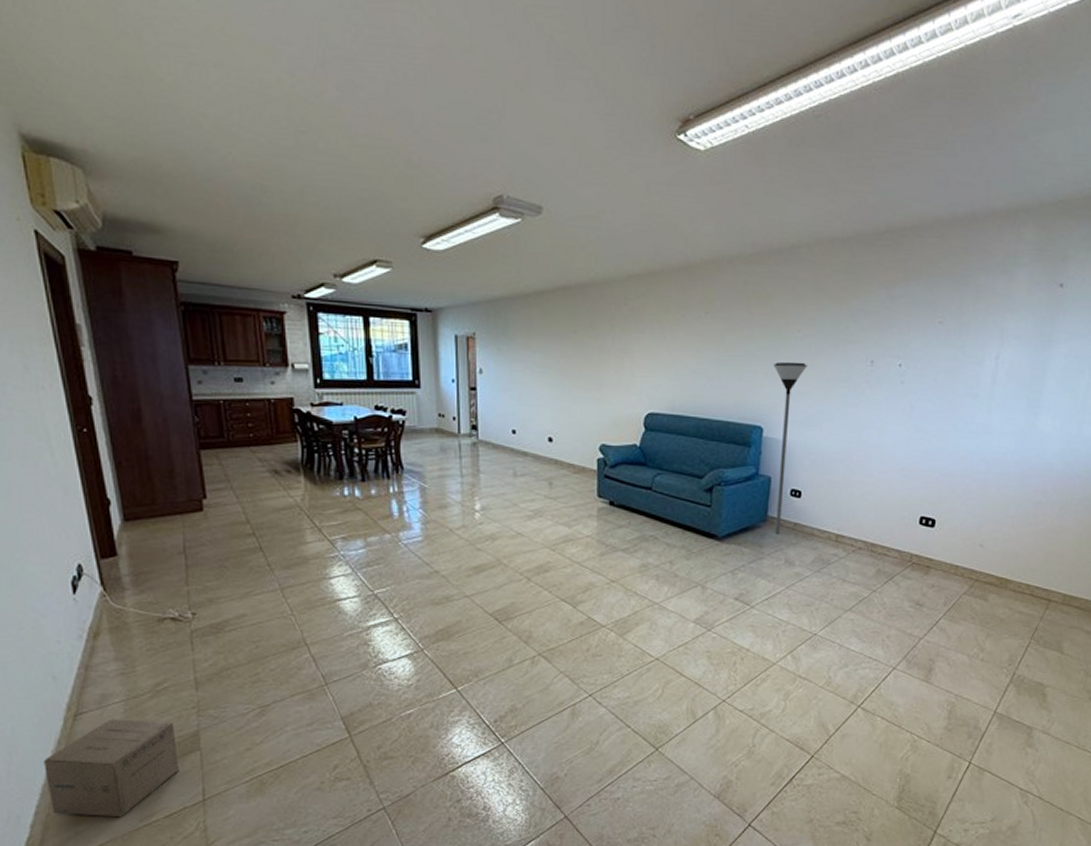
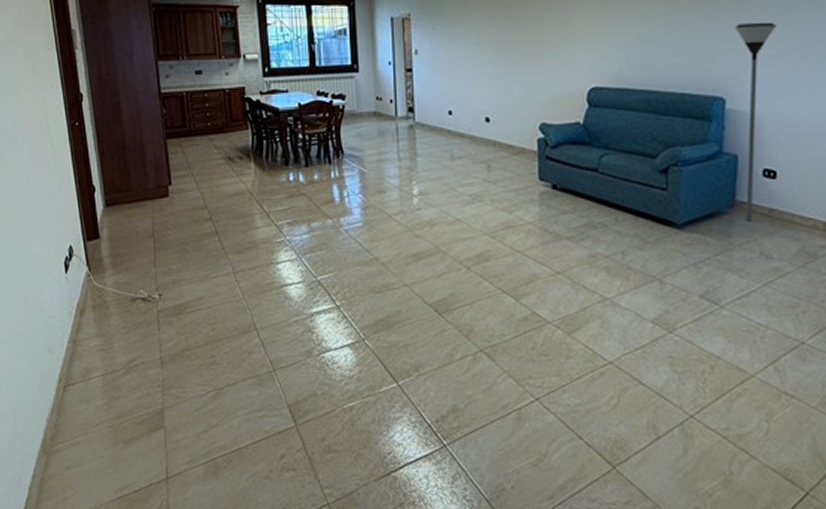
cardboard box: present [44,719,179,817] -> none [40,392,146,487]

